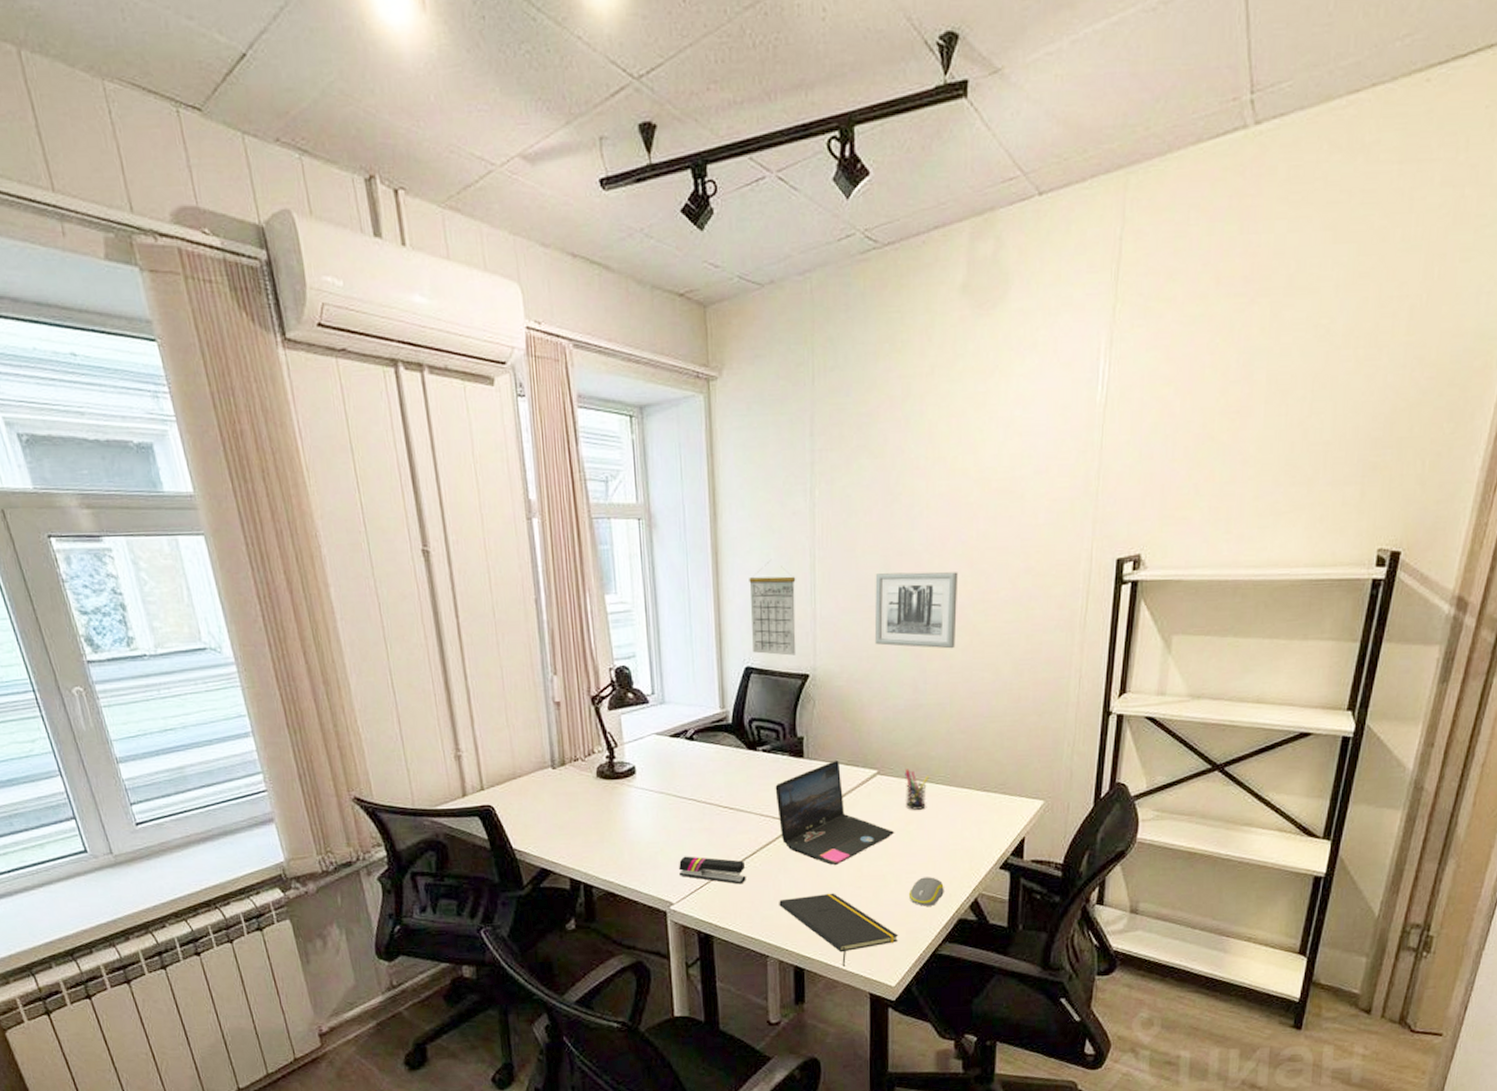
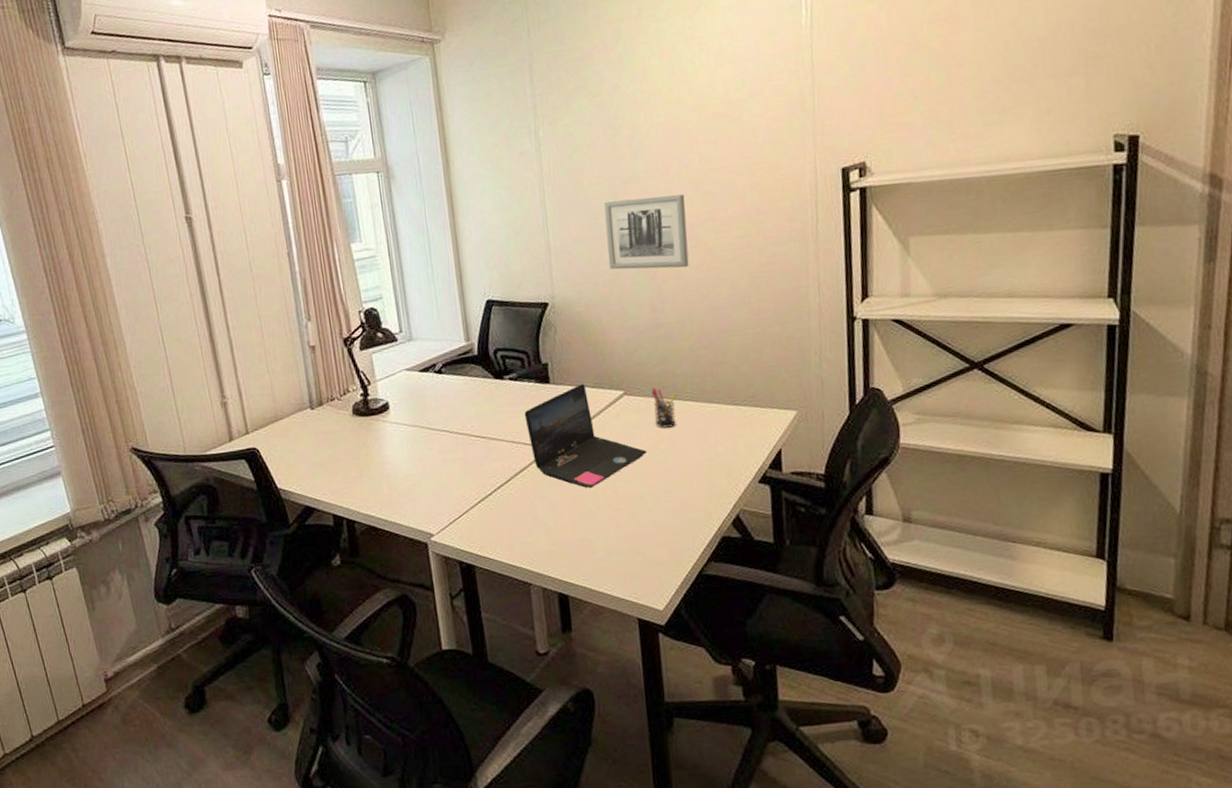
stapler: present [679,856,746,885] -> none [436,486,503,513]
calendar: present [749,562,797,656] -> none [483,200,534,287]
notepad: present [779,893,899,967] -> none [537,516,662,592]
computer mouse: present [908,877,944,906] -> none [667,495,704,526]

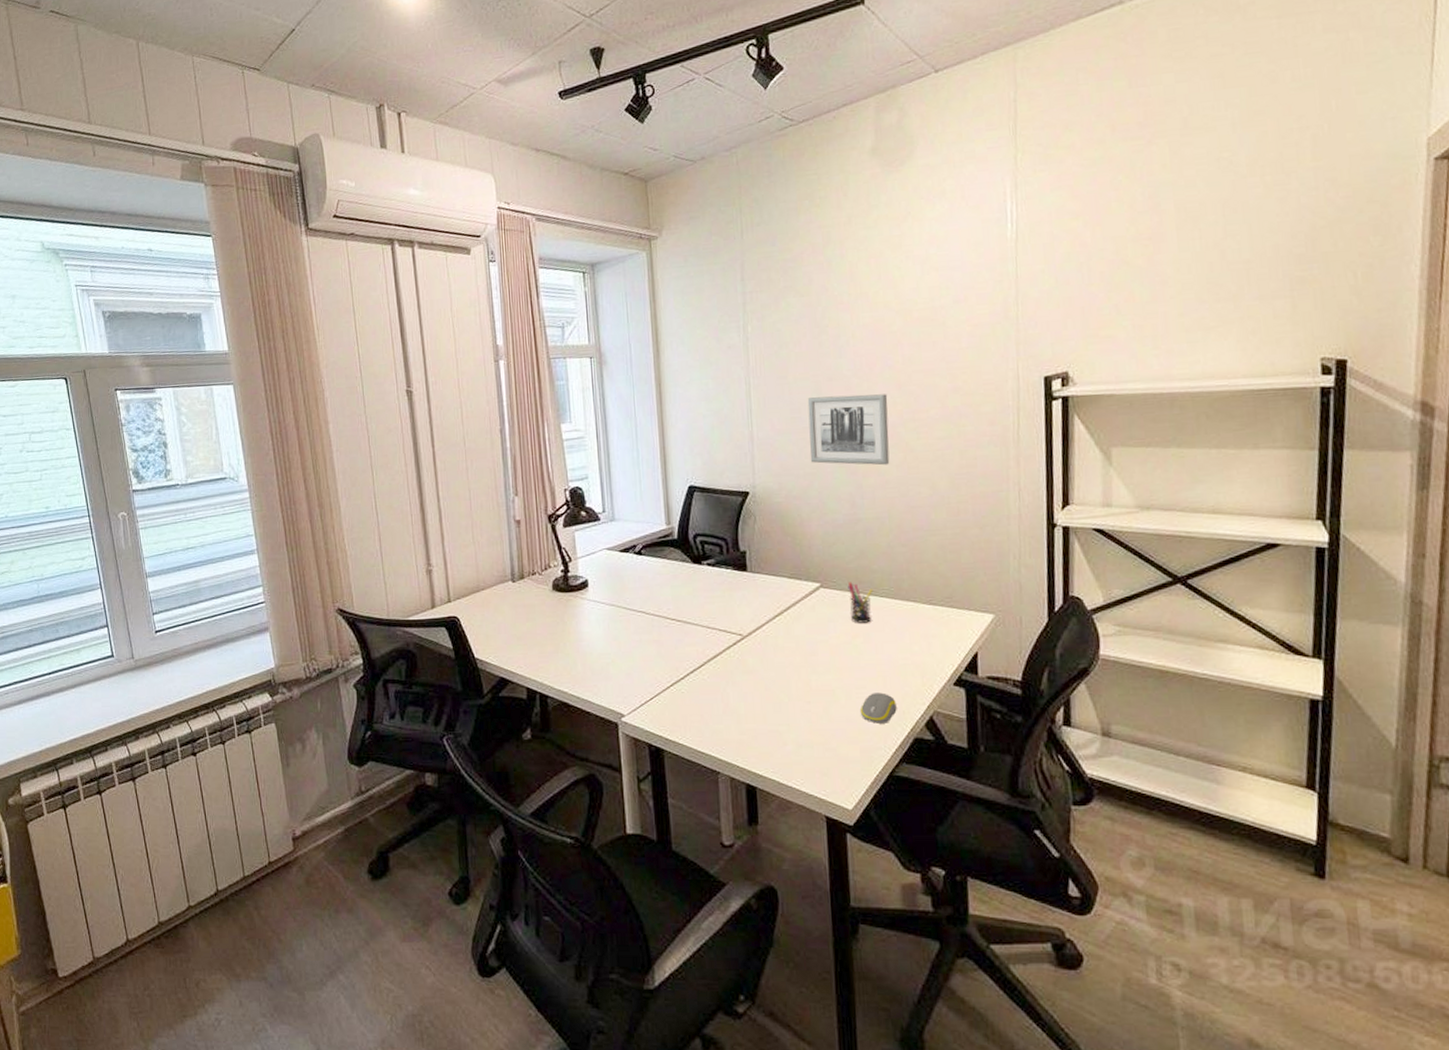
laptop: present [524,384,647,489] -> none [720,574,841,680]
computer mouse: none [667,495,704,526] -> present [859,692,897,724]

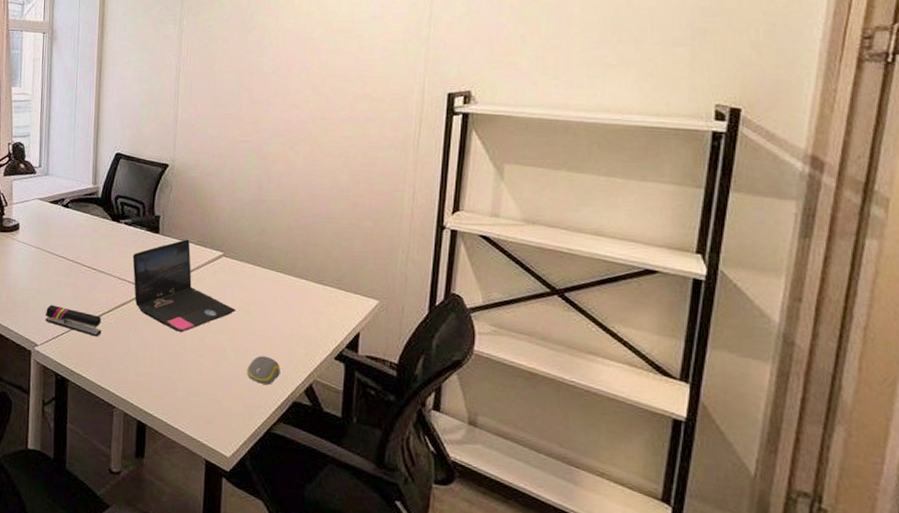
stapler: none [629,667,695,697] -> present [45,304,102,337]
laptop: none [720,574,841,680] -> present [132,239,235,333]
wall art: present [807,394,890,466] -> none [226,88,302,156]
pen holder: present [847,582,874,623] -> none [247,255,270,293]

